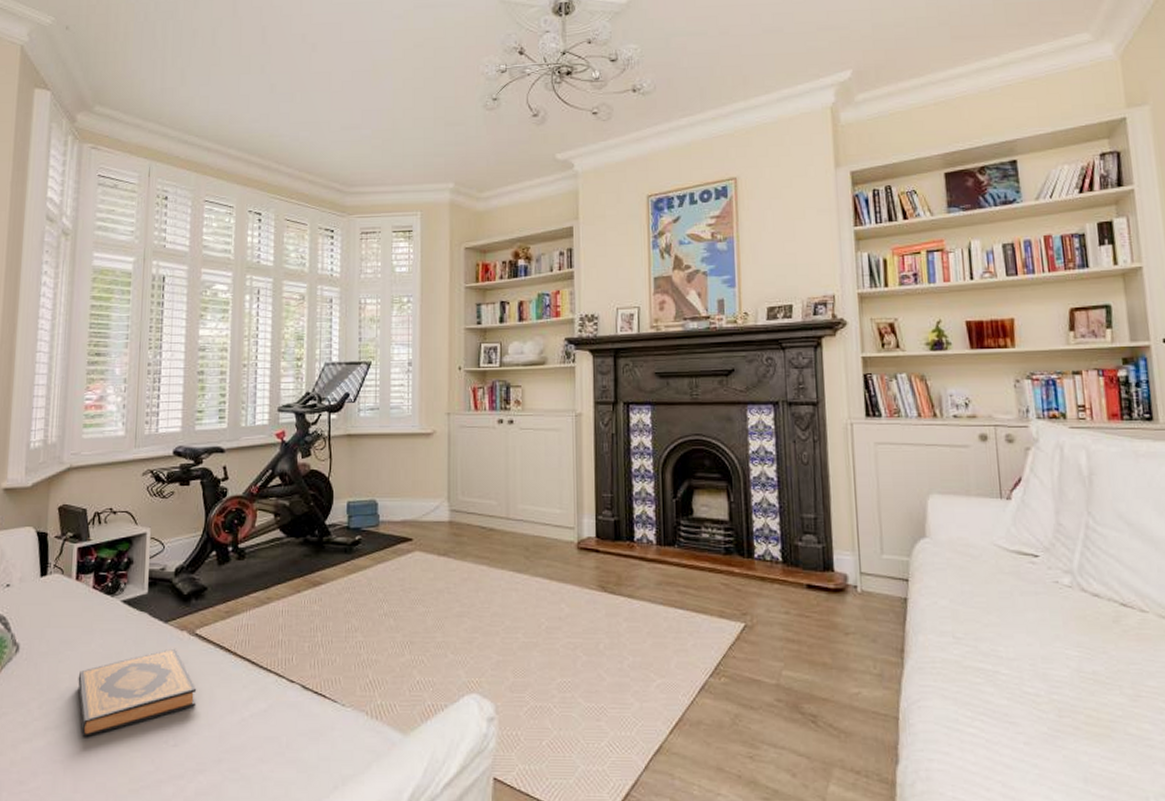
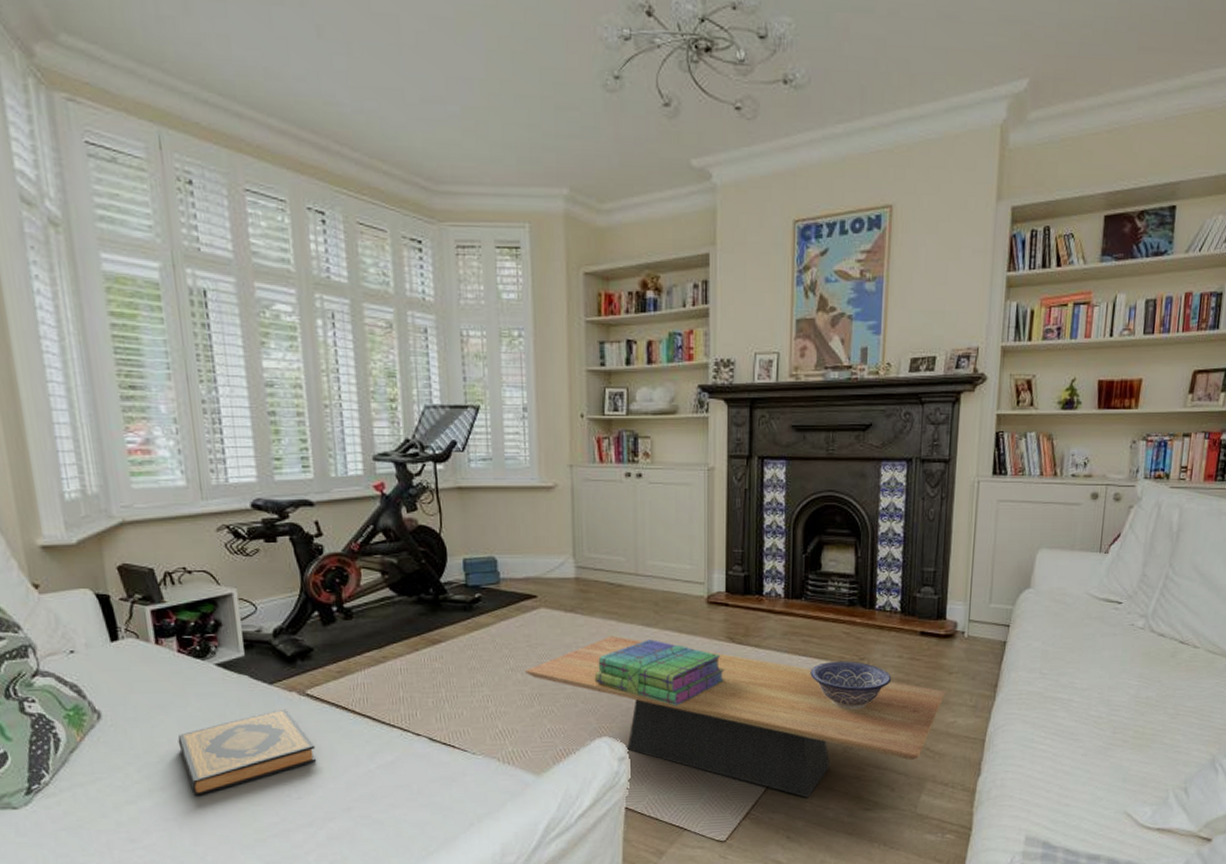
coffee table: none [397,582,844,780] -> present [524,636,946,799]
stack of books: none [465,586,597,661] -> present [594,639,724,706]
decorative bowl: none [689,615,780,673] -> present [810,661,892,710]

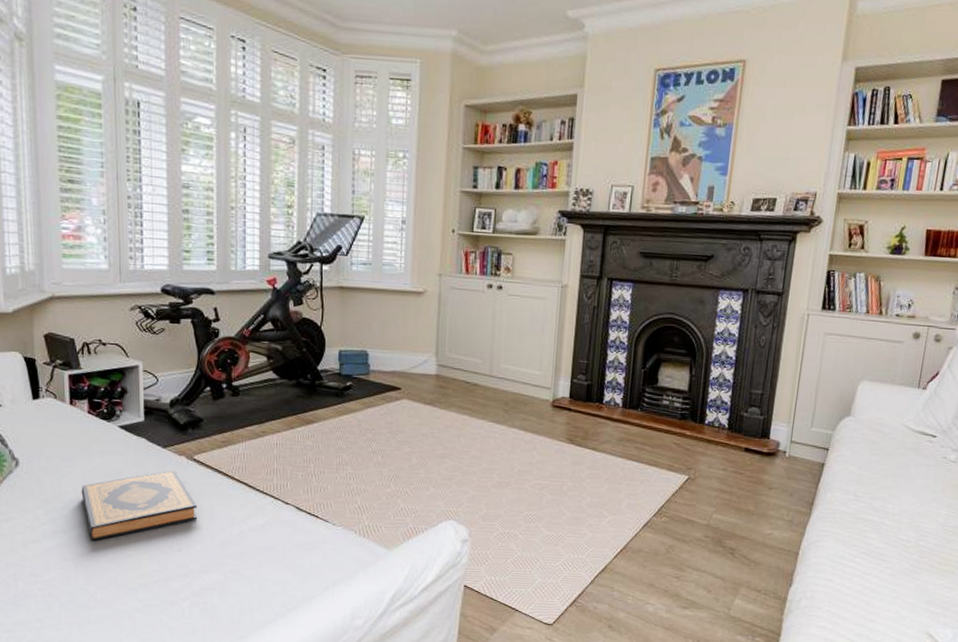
coffee table: present [524,636,946,799] -> none [384,429,765,592]
stack of books: present [594,639,724,706] -> none [446,435,563,498]
decorative bowl: present [810,661,892,710] -> none [641,468,716,515]

